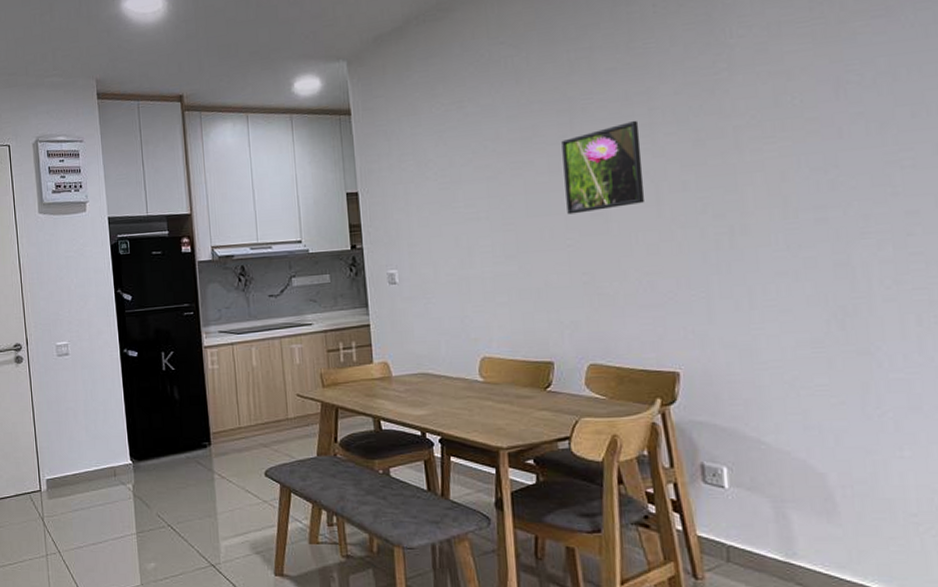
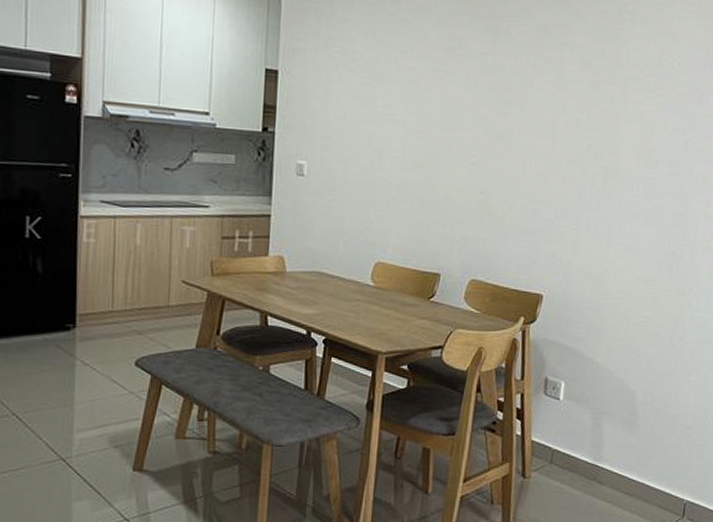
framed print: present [561,120,645,215] -> none [476,51,551,134]

